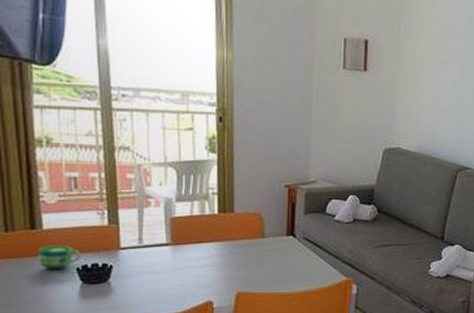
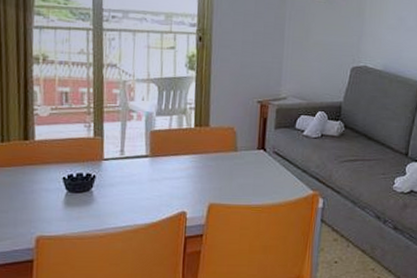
cup: present [38,245,82,269] -> none [29,155,68,178]

